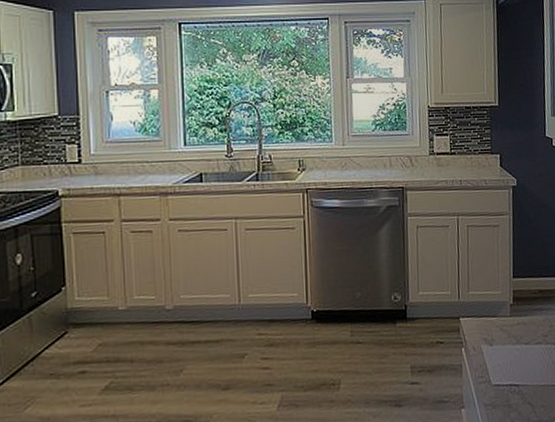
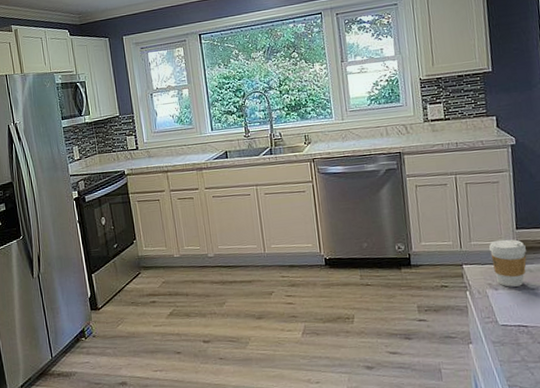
coffee cup: none [487,289,522,342] -> present [489,239,527,287]

